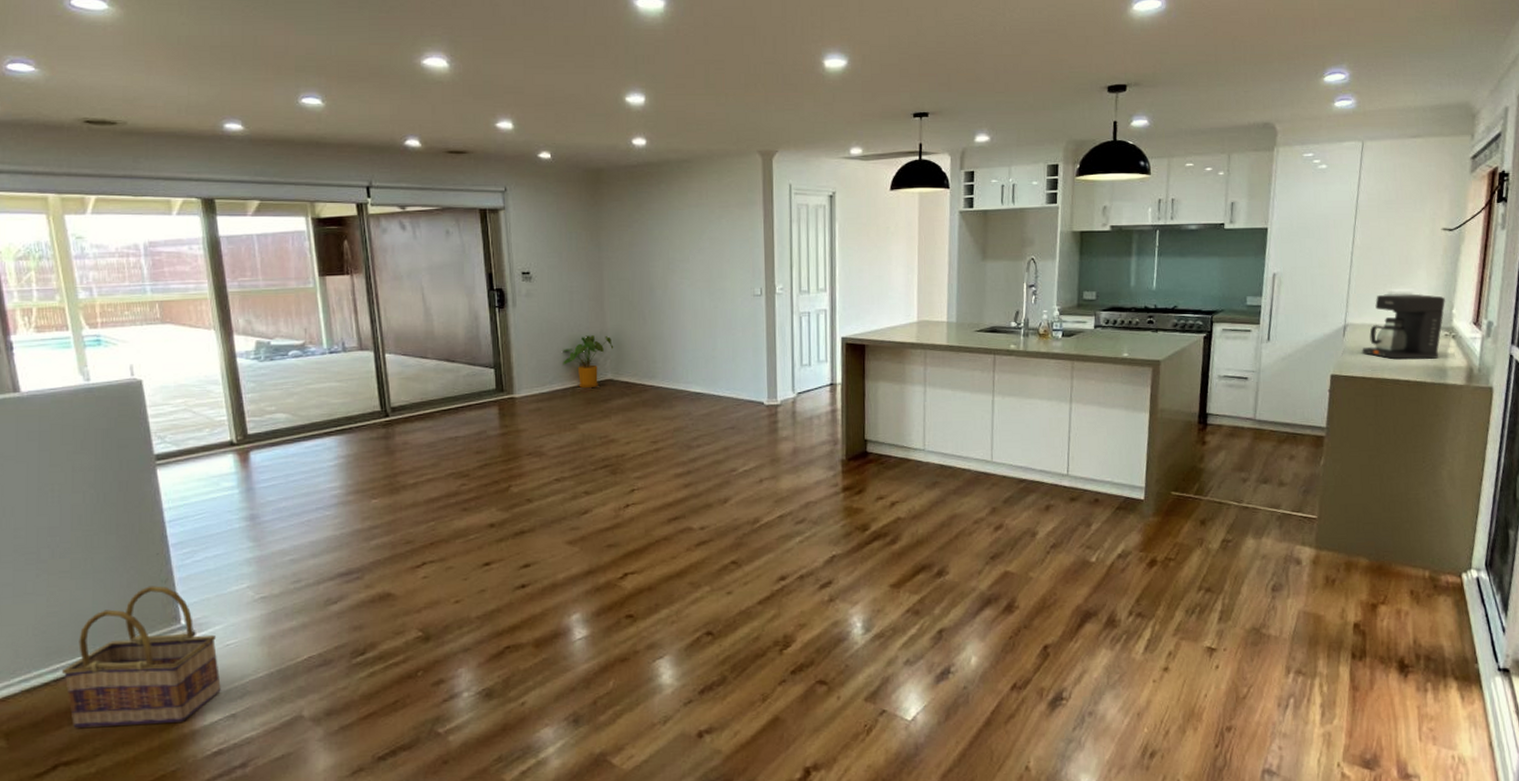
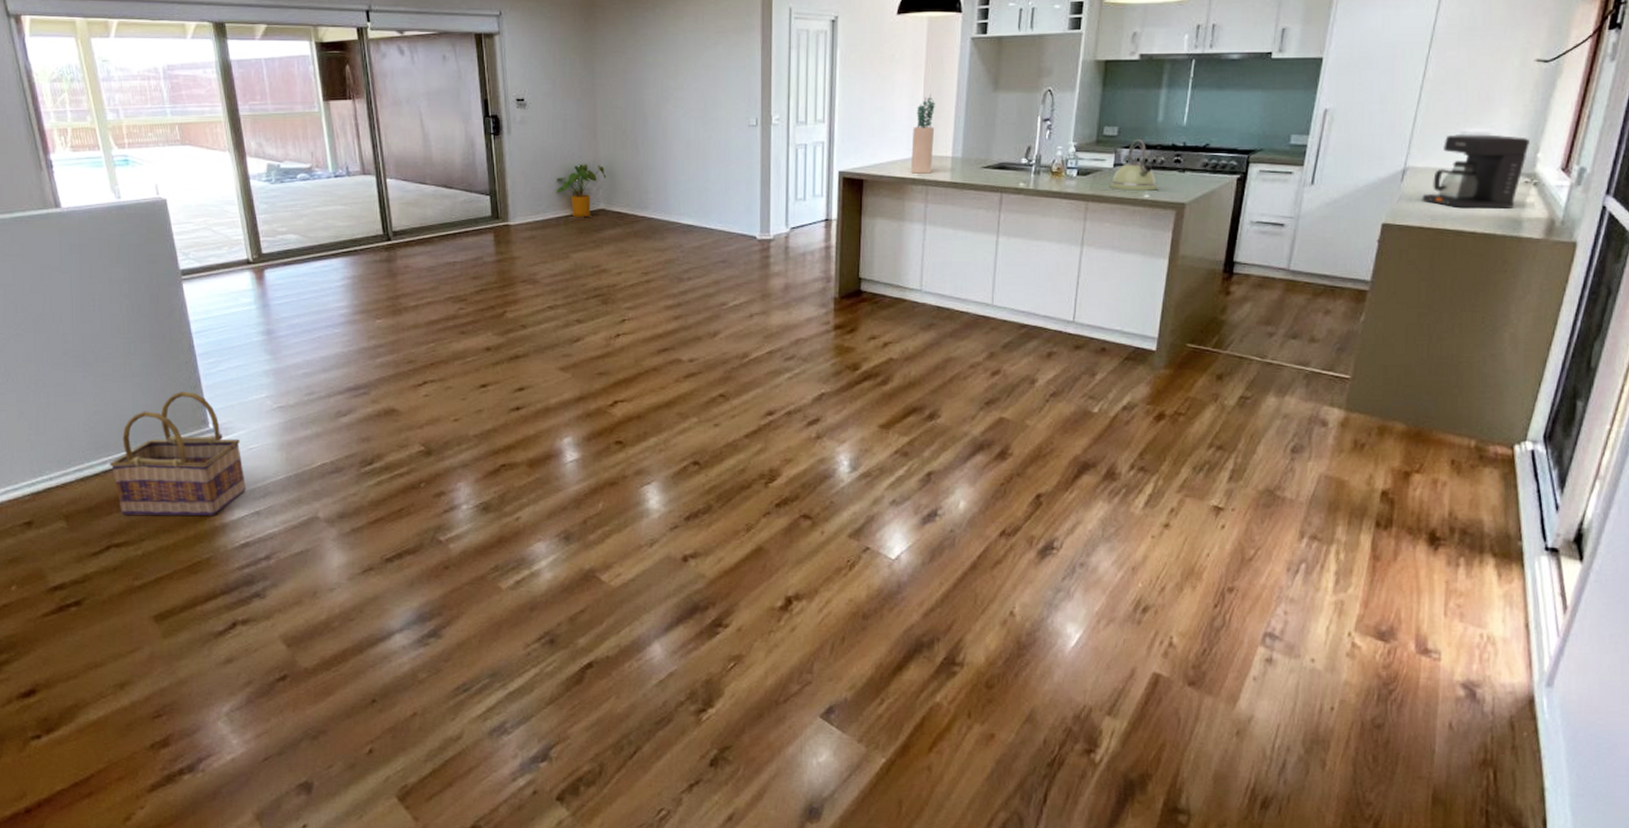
vase: none [909,264,930,338] -> present [911,94,935,174]
kettle: none [1091,302,1135,351] -> present [1109,138,1158,192]

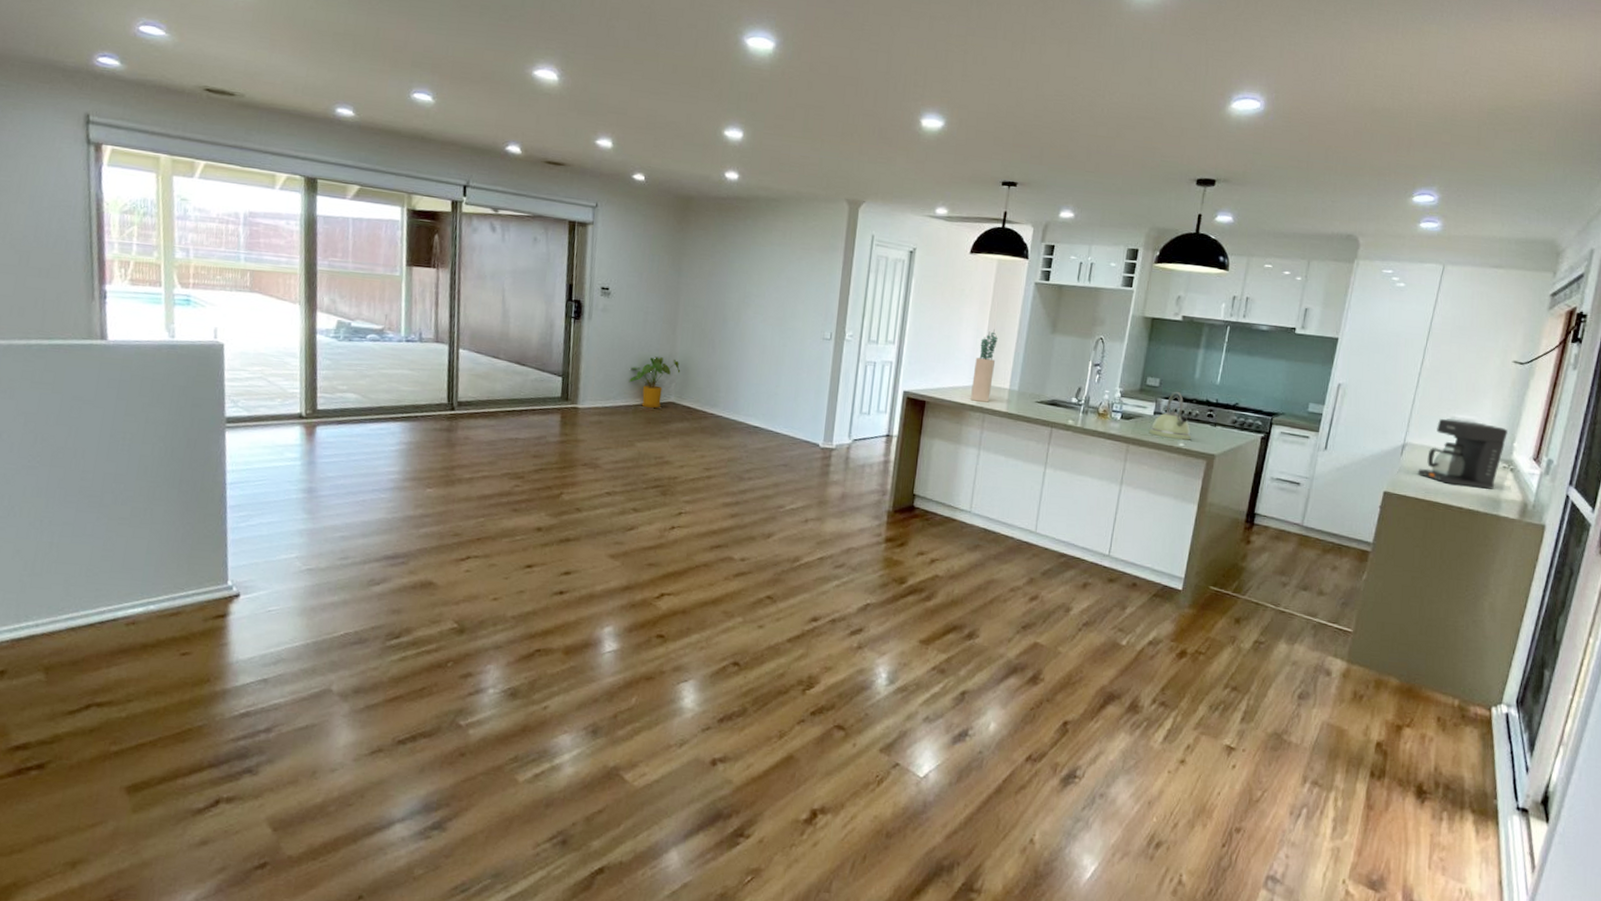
basket: present [109,391,246,515] -> none [107,543,259,680]

